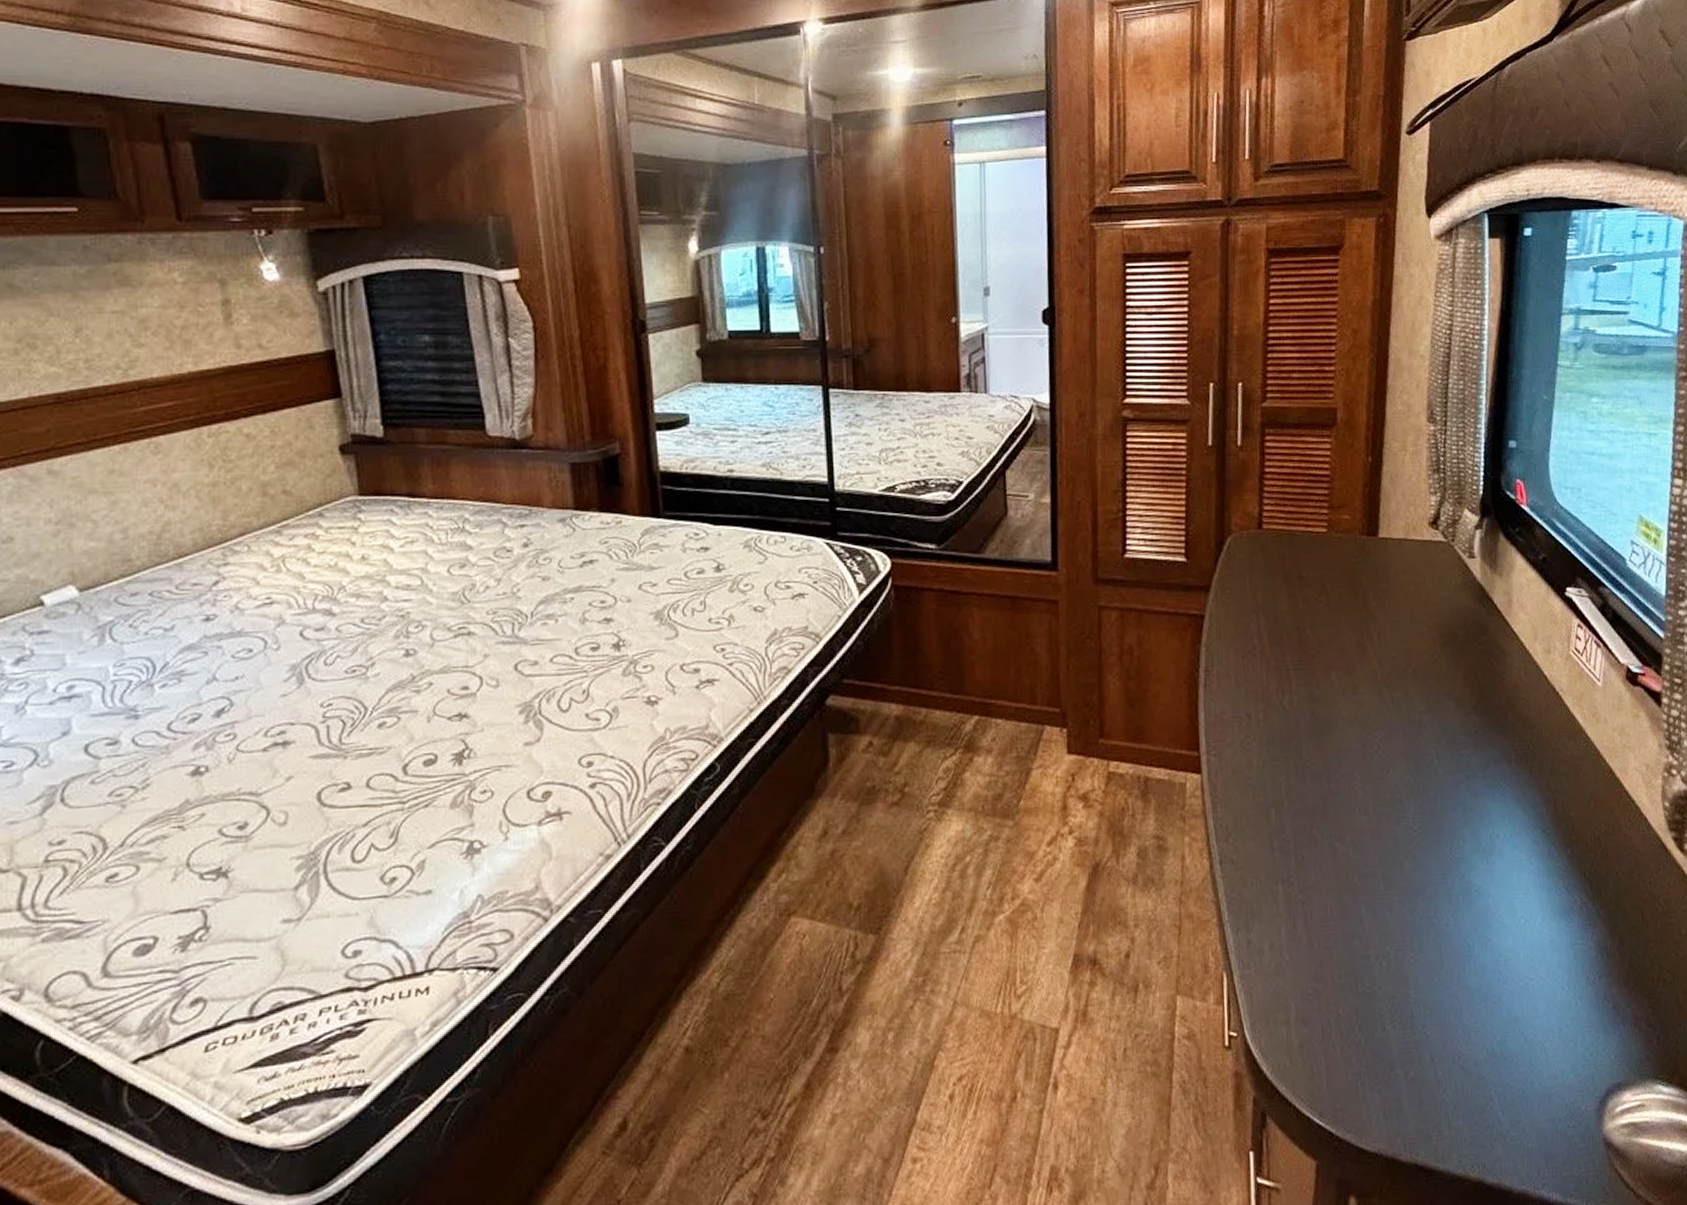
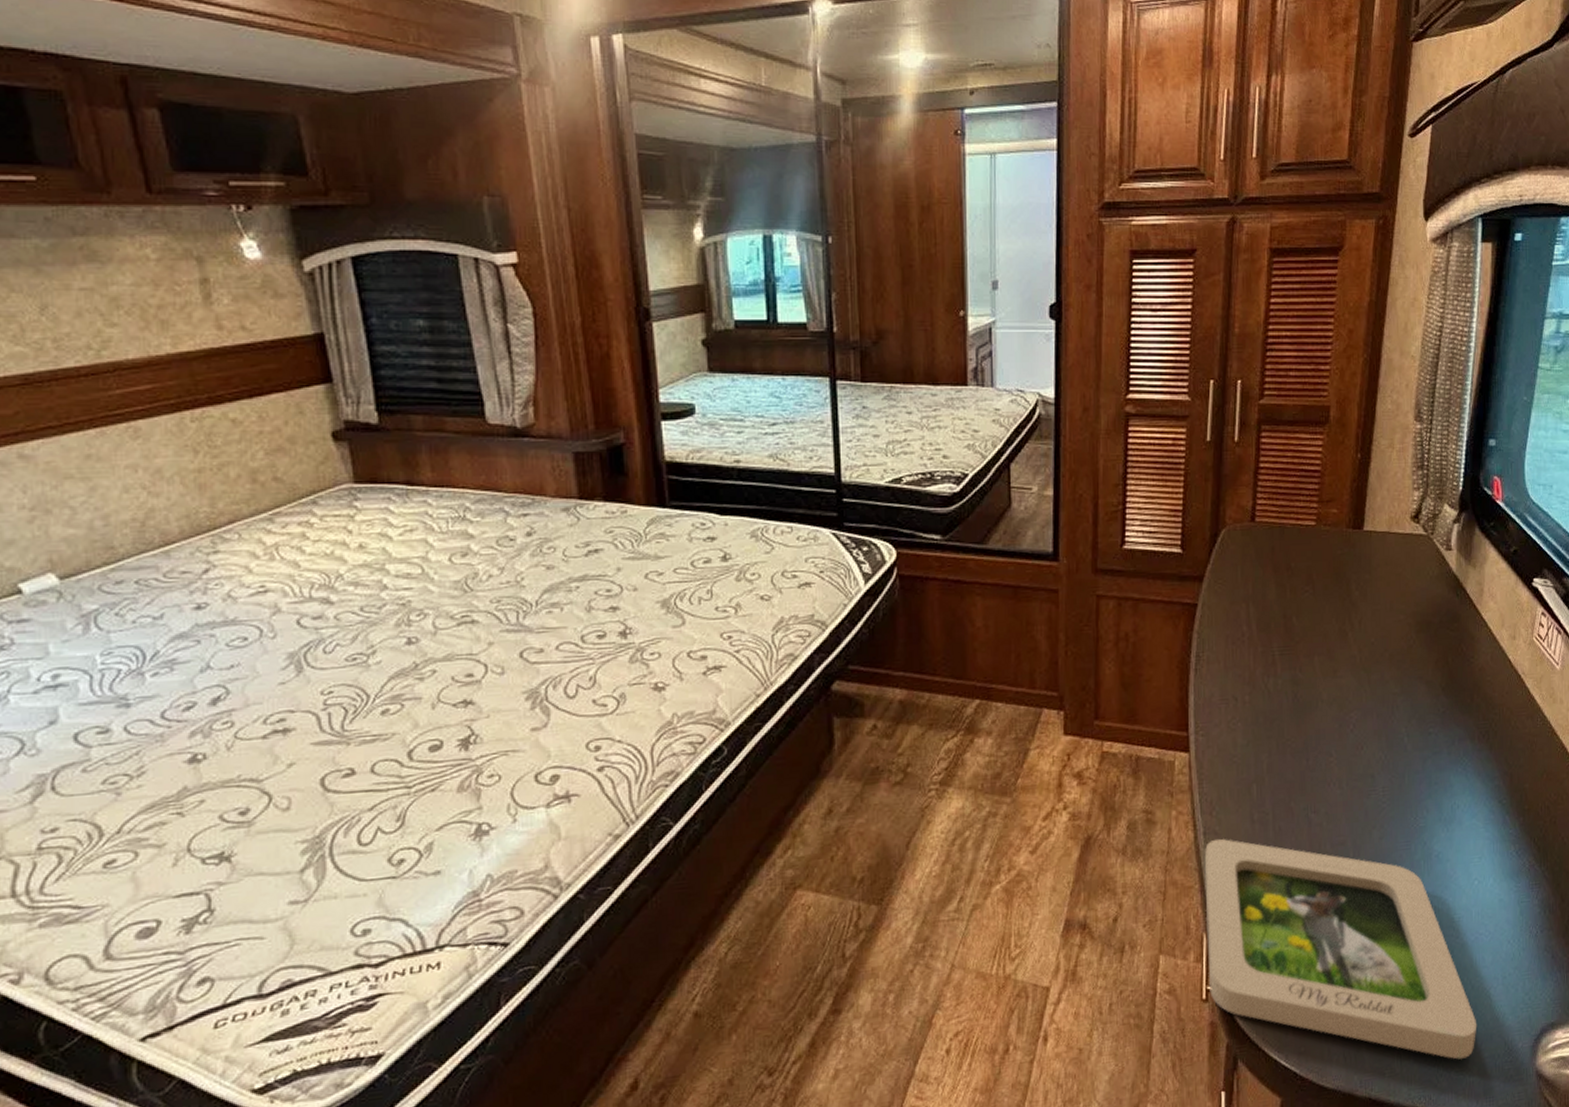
picture frame: none [1221,867,1533,1123] -> present [1204,838,1477,1060]

